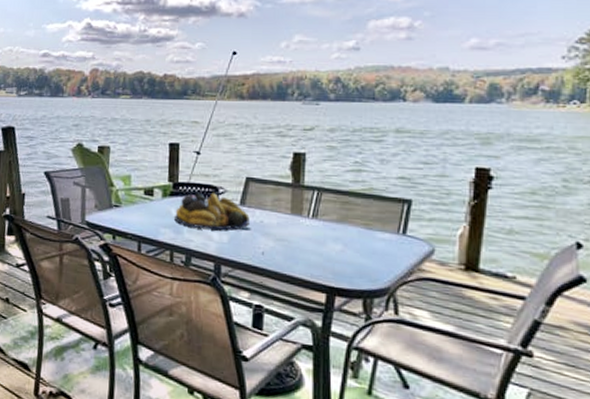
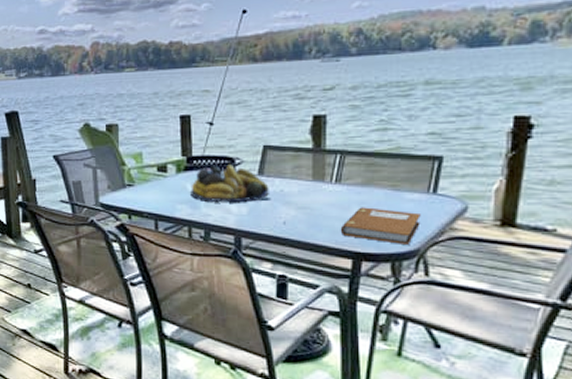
notebook: none [315,243,391,282] -> present [340,207,421,244]

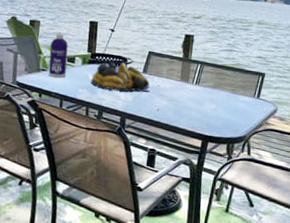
spray bottle: none [135,134,158,193] -> present [48,31,68,78]
notebook: present [340,207,421,244] -> none [195,103,248,132]

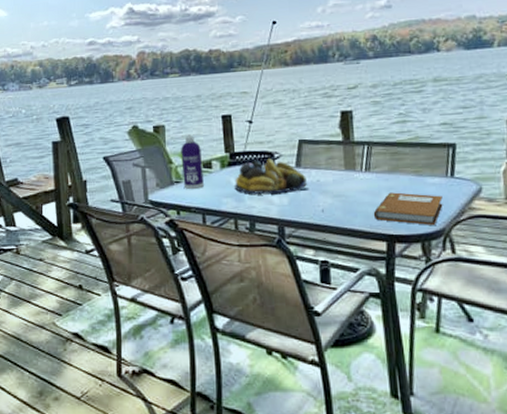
notebook: none [195,103,248,132] -> present [373,192,443,225]

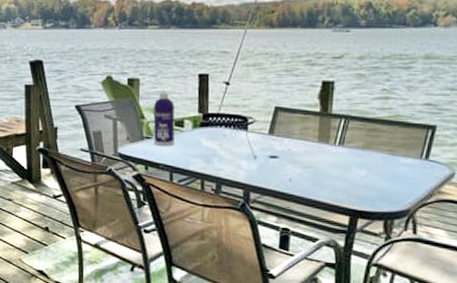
fruit bowl: present [235,159,307,195] -> none [205,123,278,159]
notebook: present [373,192,443,225] -> none [340,169,413,205]

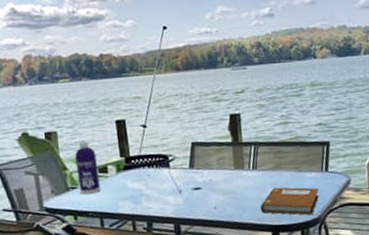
notebook: none [340,169,413,205] -> present [260,187,319,215]

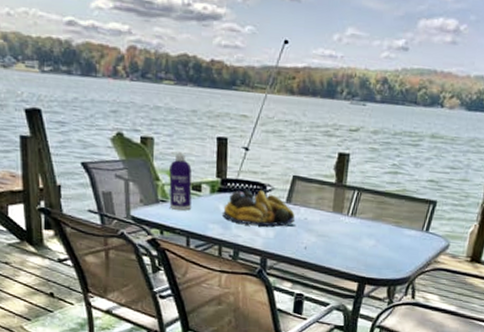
fruit bowl: none [131,161,200,196] -> present [223,190,295,227]
notebook: present [260,187,319,215] -> none [351,239,415,273]

